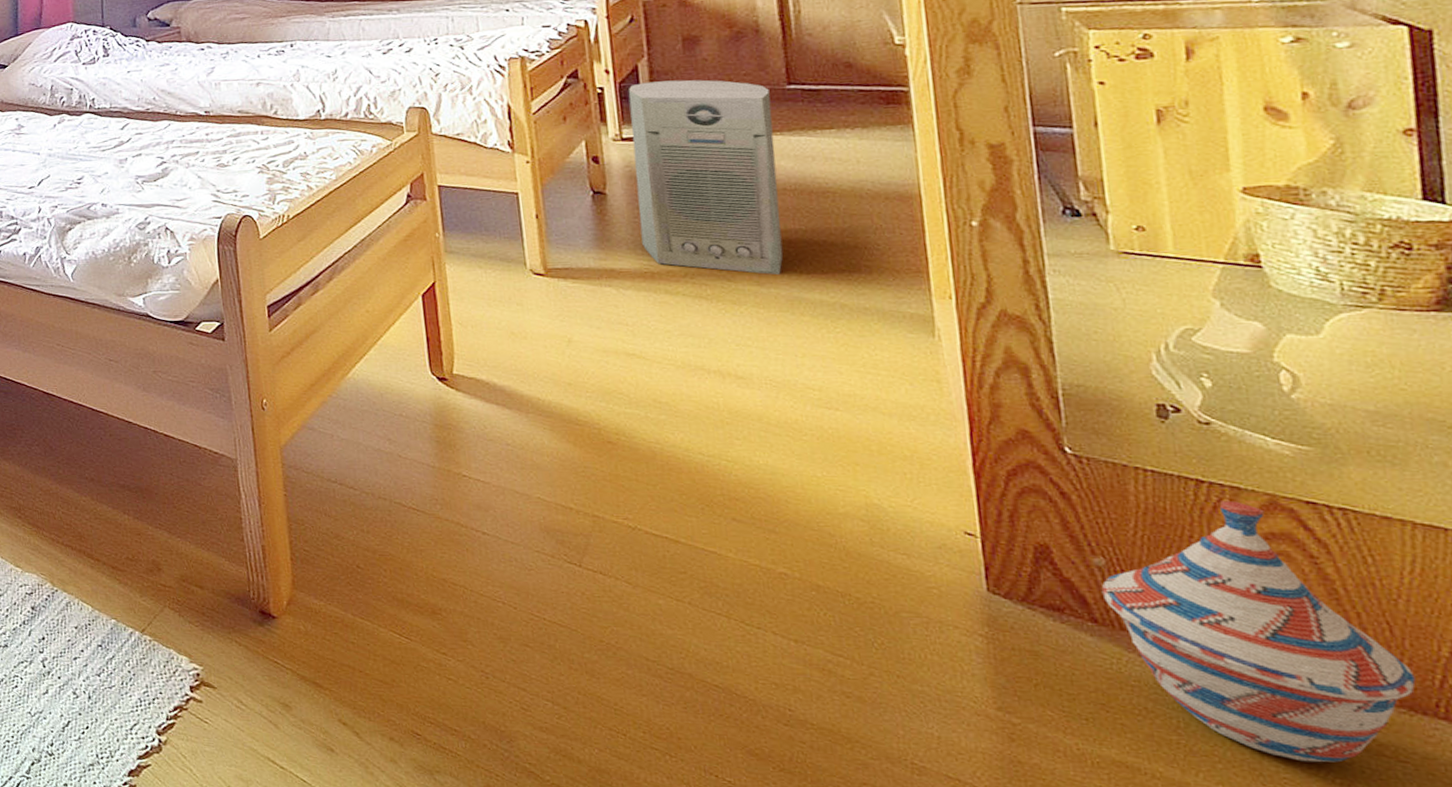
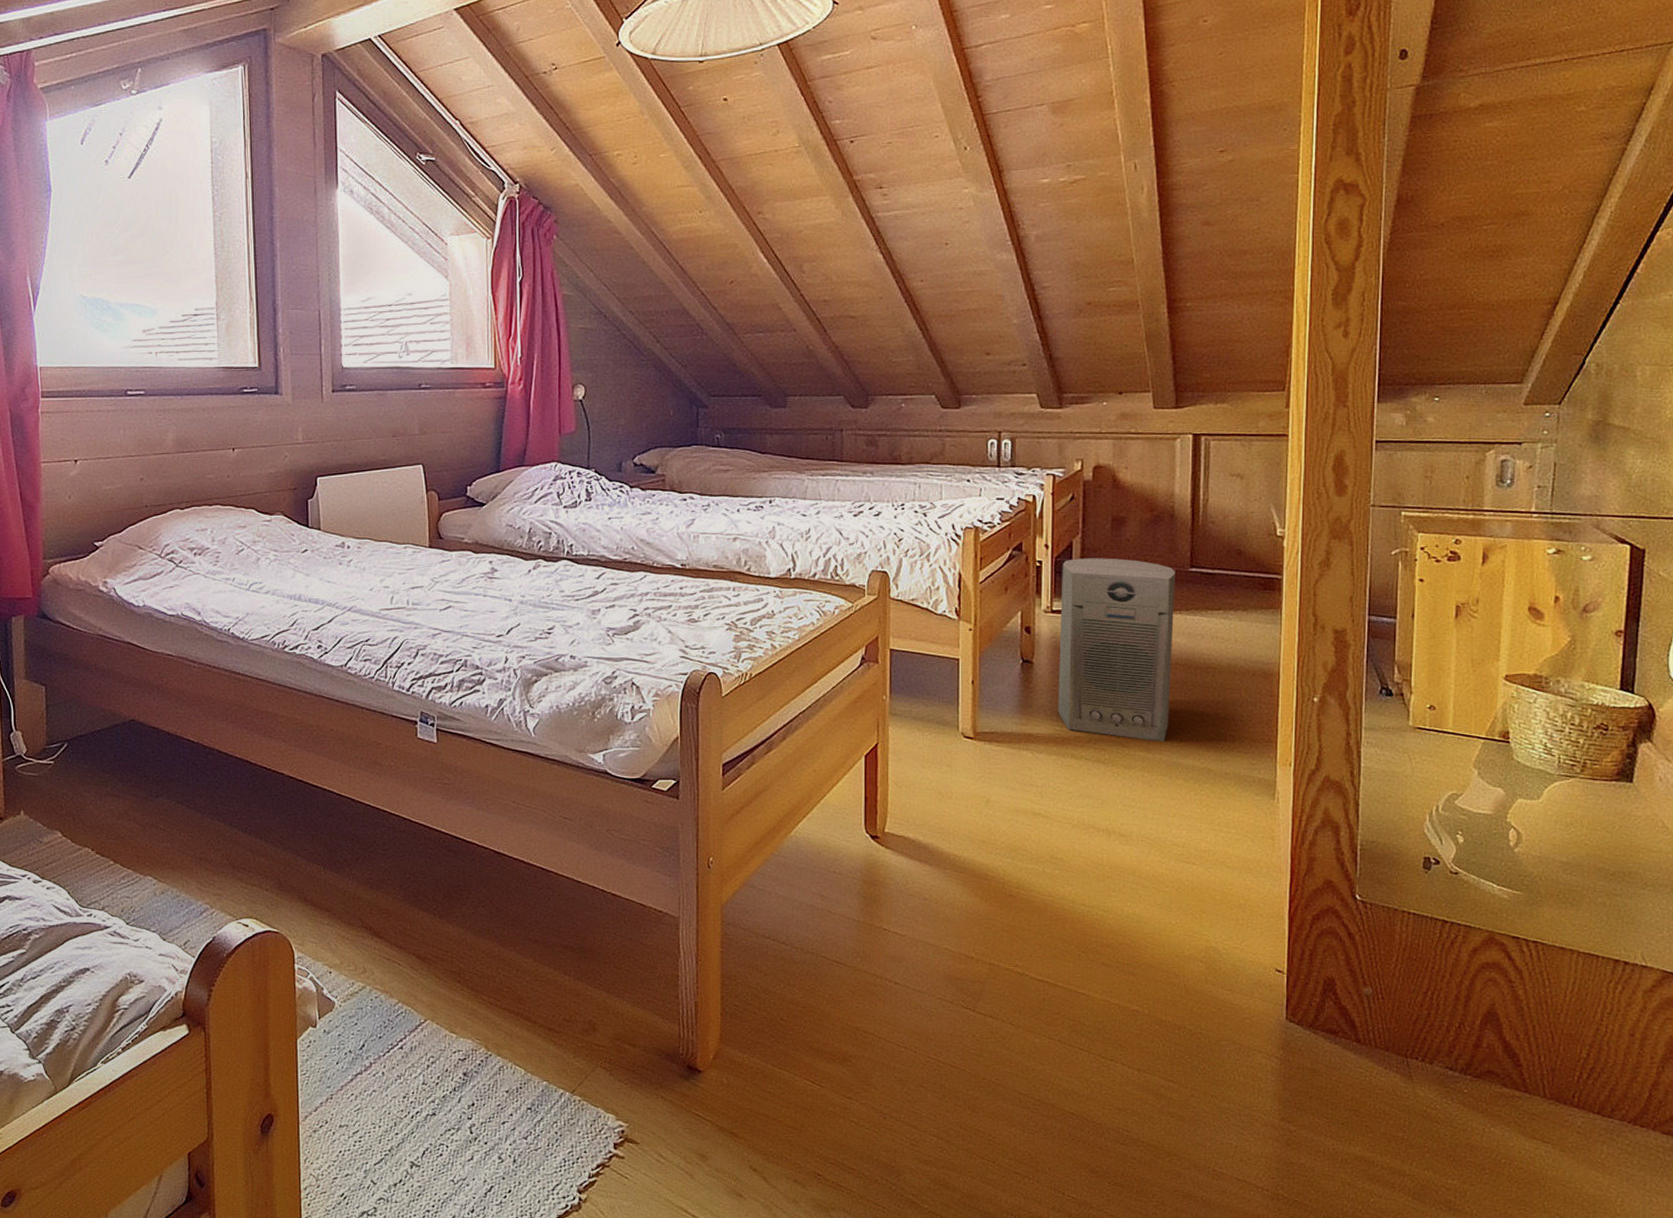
woven basket: present [1101,501,1416,763] -> none [1366,937,1563,1147]

